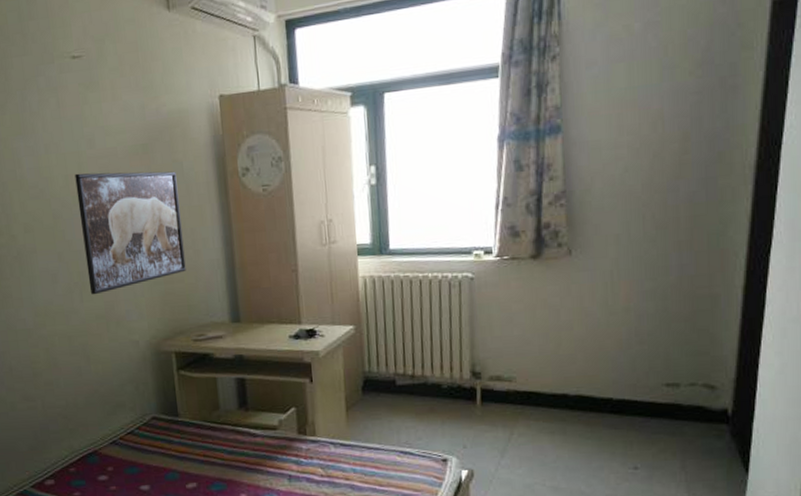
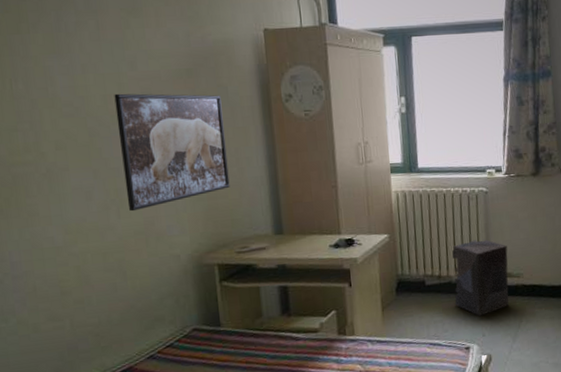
storage bin: none [428,334,498,425] -> present [452,239,509,316]

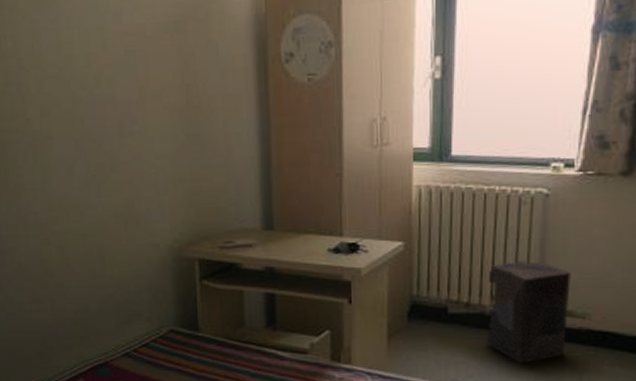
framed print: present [114,93,230,212] -> none [97,51,216,190]

